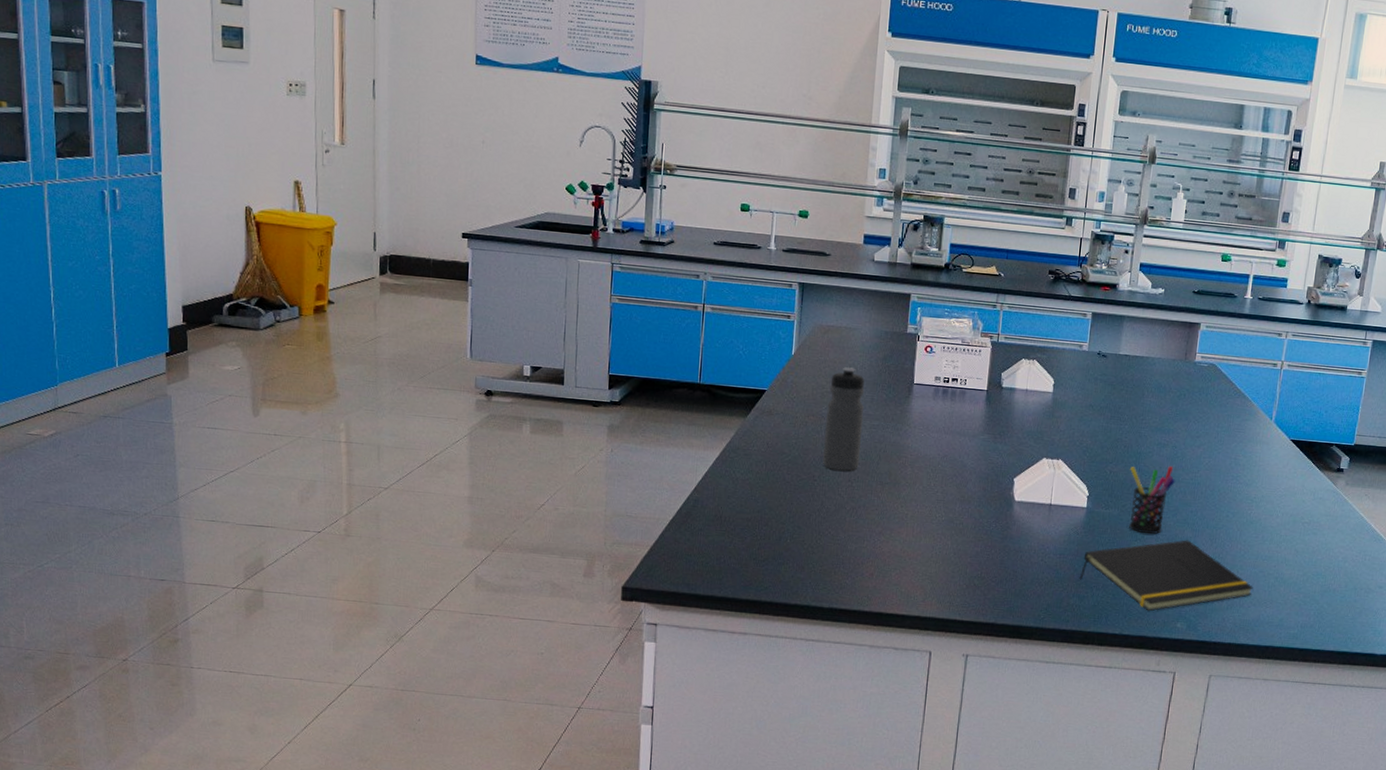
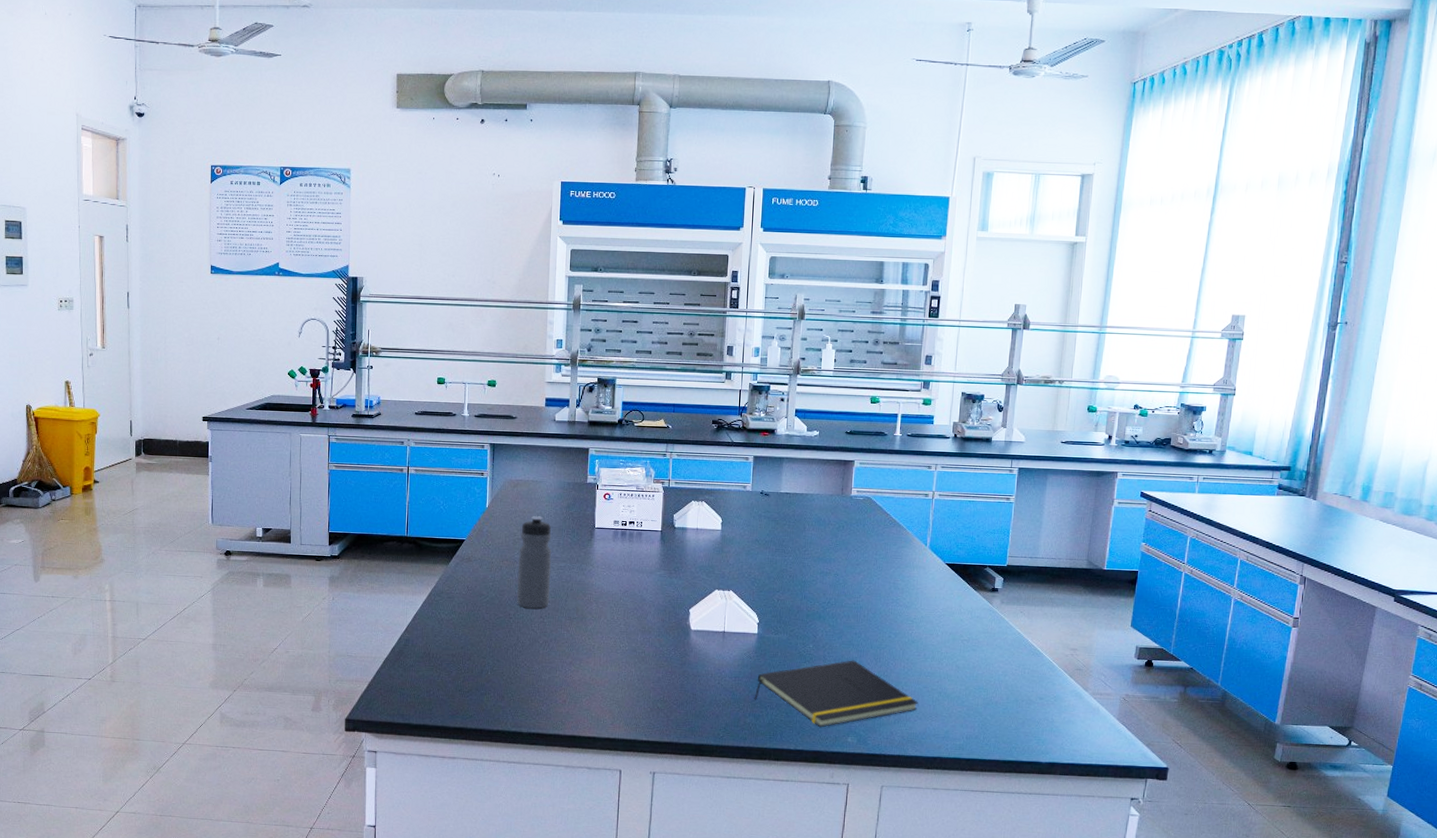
pen holder: present [1129,466,1176,534] -> none [796,593,840,656]

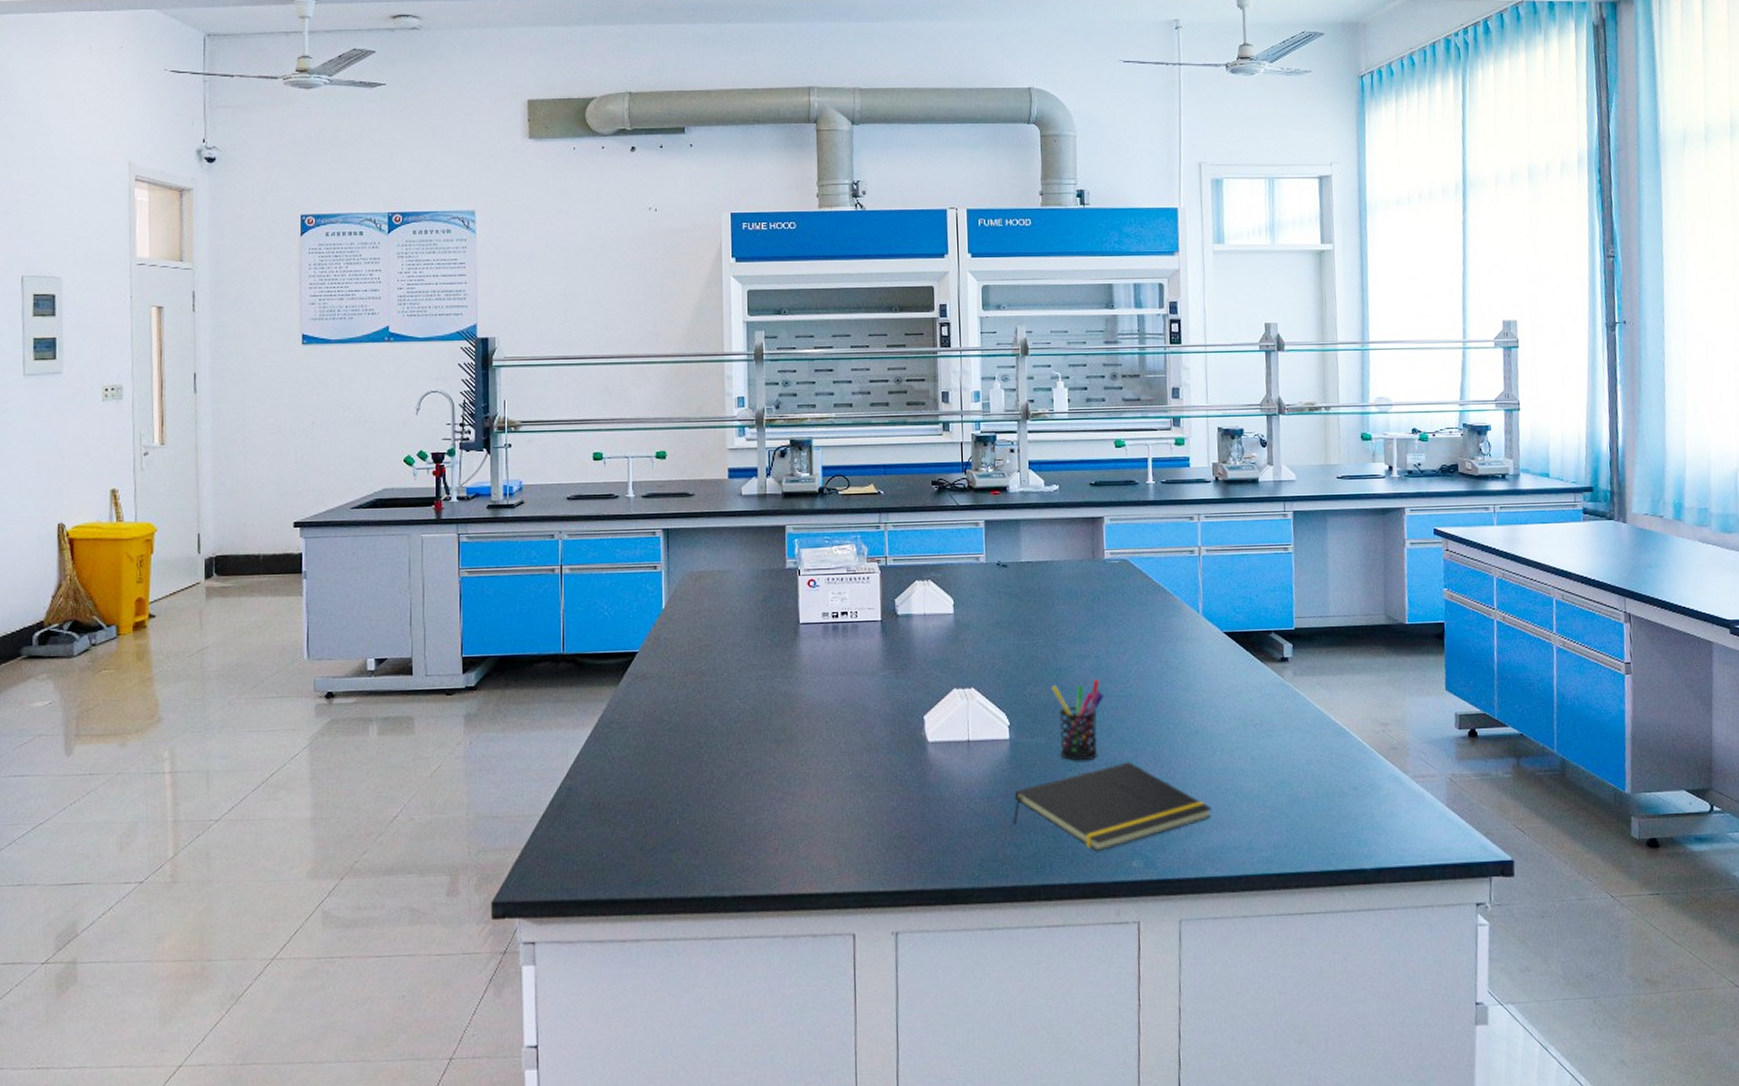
water bottle: present [517,515,552,609] -> none [707,613,749,733]
pen holder: none [796,593,840,656] -> present [1052,680,1105,761]

